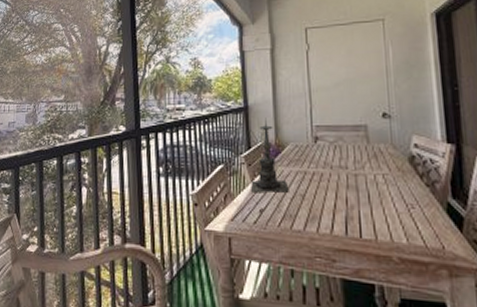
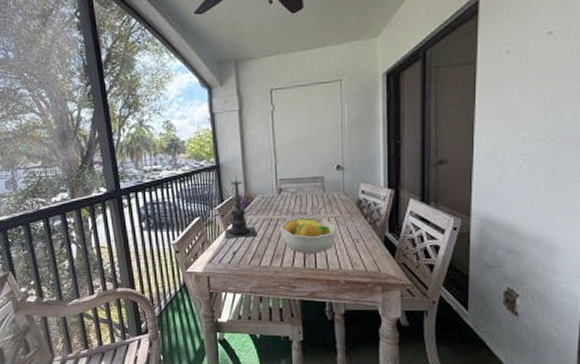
fruit bowl: none [316,171,384,219] -> present [280,216,335,254]

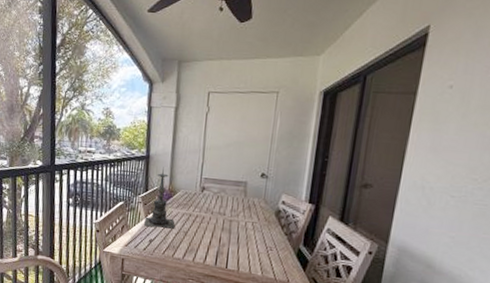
fruit bowl: present [280,216,335,254] -> none [197,216,251,255]

